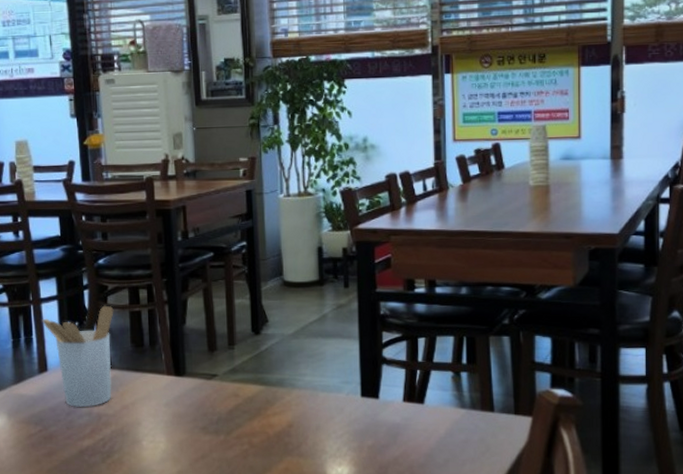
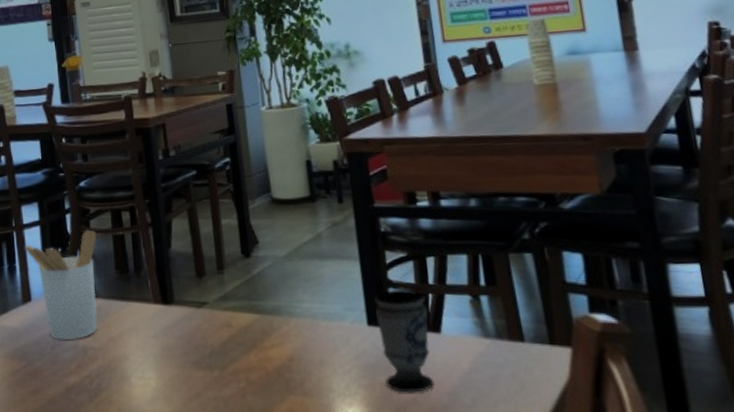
cup: none [369,366,415,454] -> present [374,289,435,393]

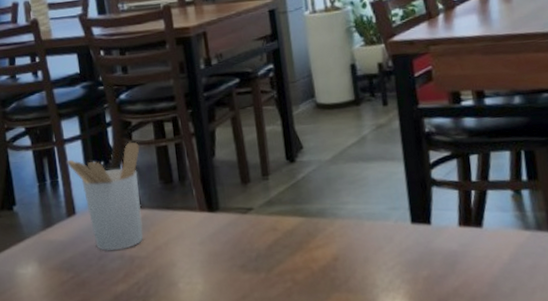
cup: present [374,289,435,393] -> none [418,187,475,285]

